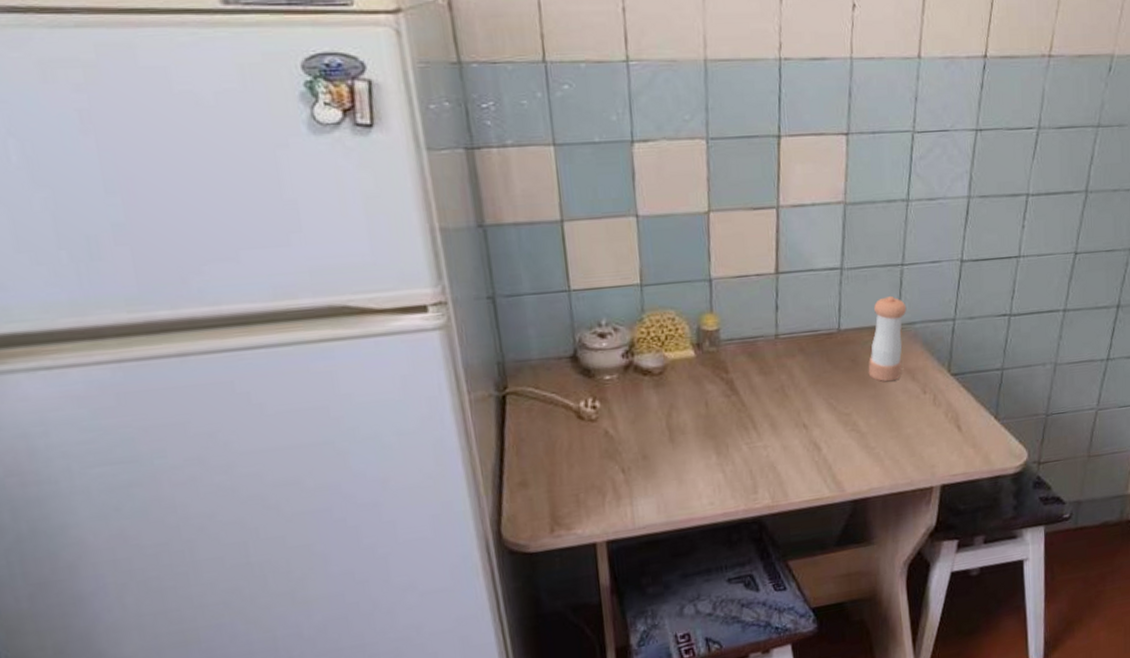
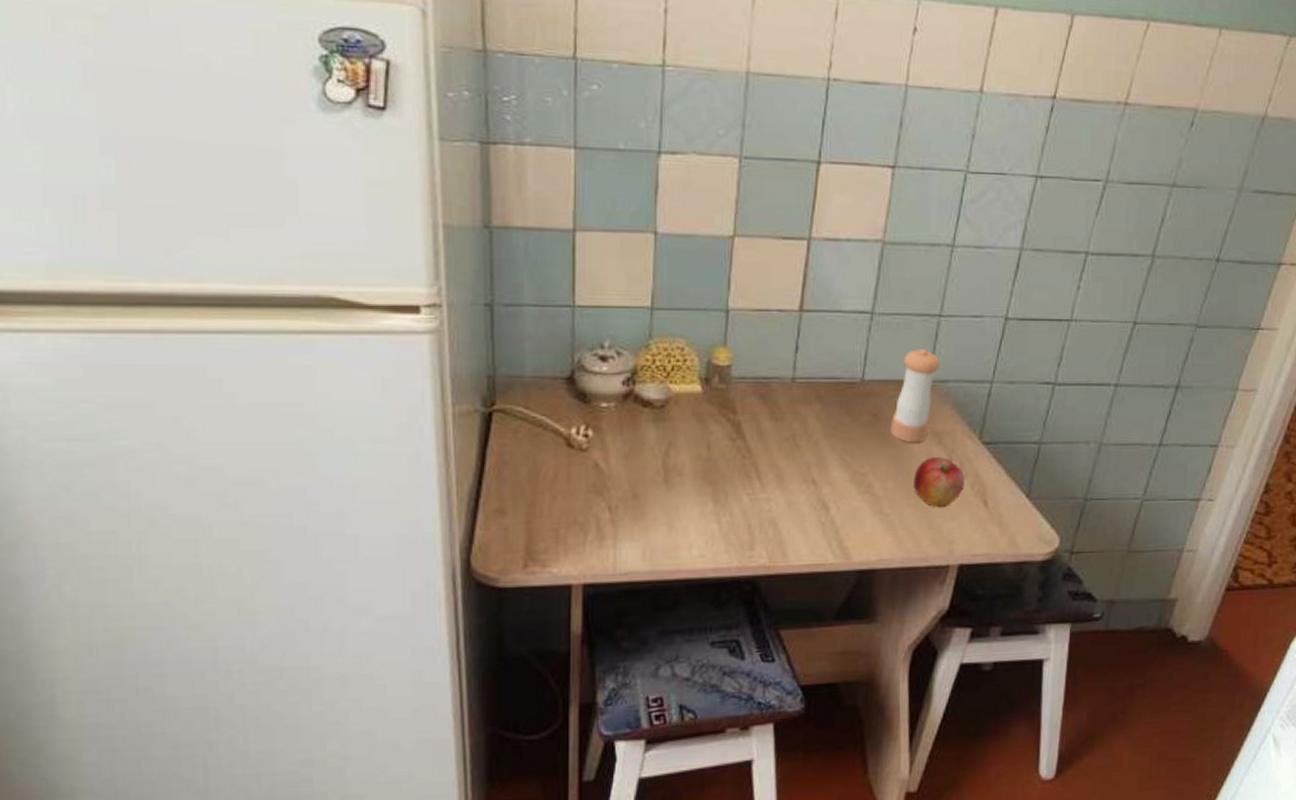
apple: none [894,391,939,437] -> present [914,457,965,508]

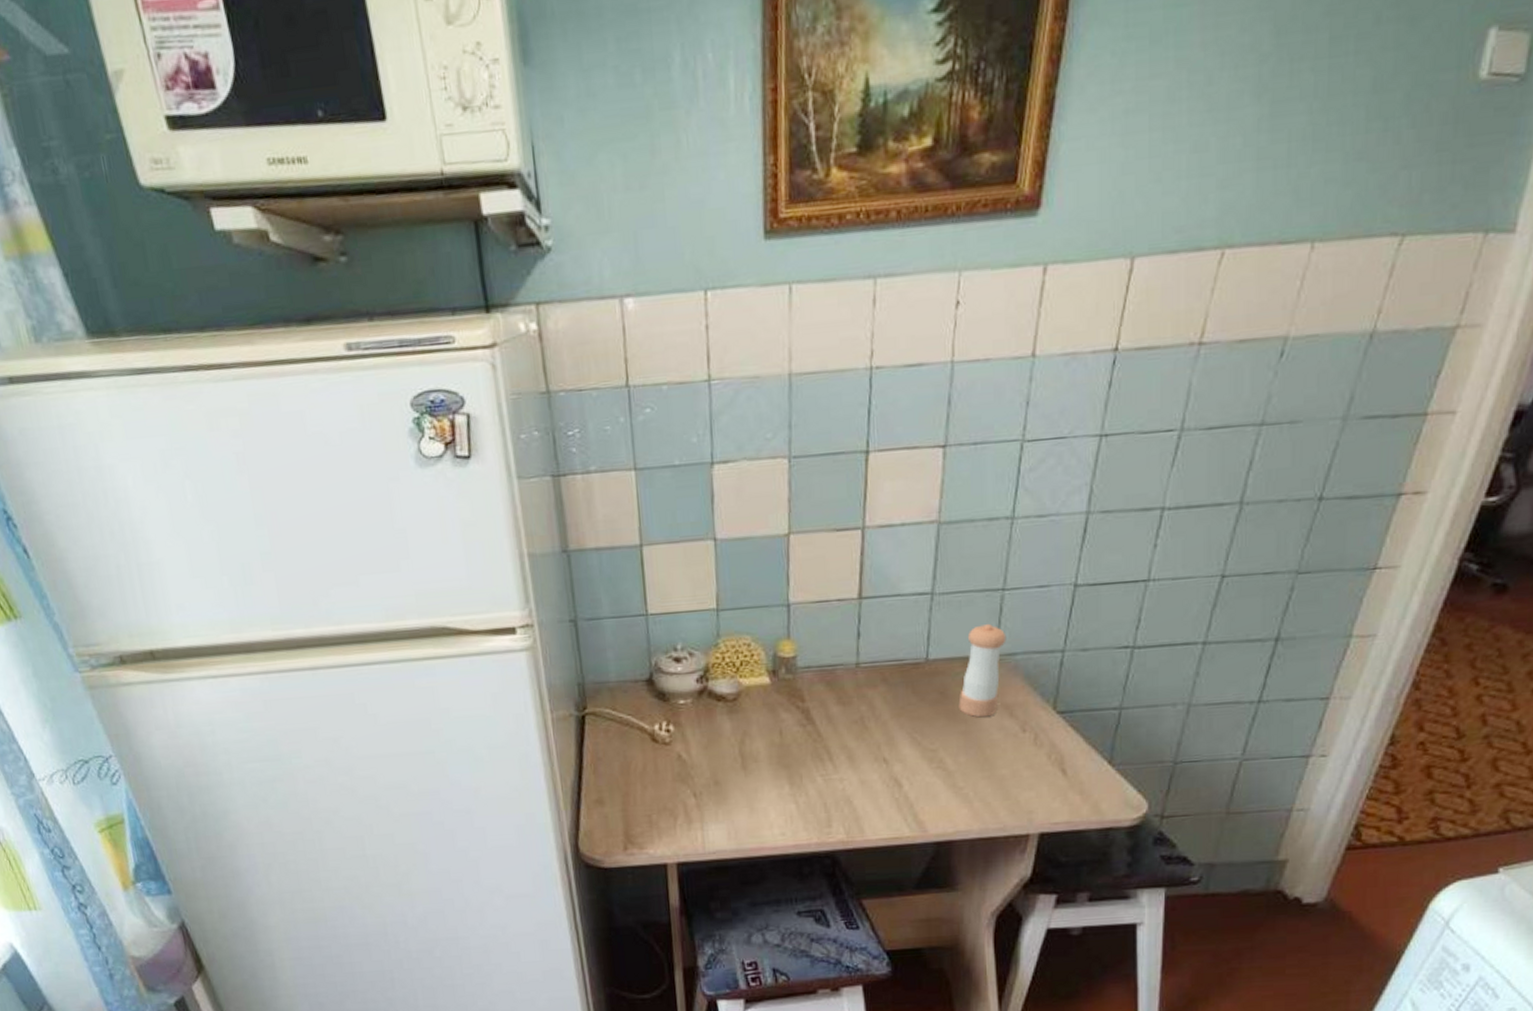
apple: present [914,457,965,508] -> none [987,729,1041,779]

